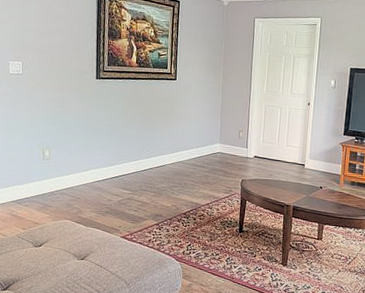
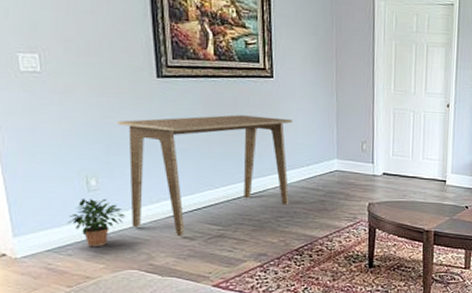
potted plant: none [27,165,67,201] -> present [66,198,127,247]
console table: none [67,107,189,197] -> present [118,115,293,237]

